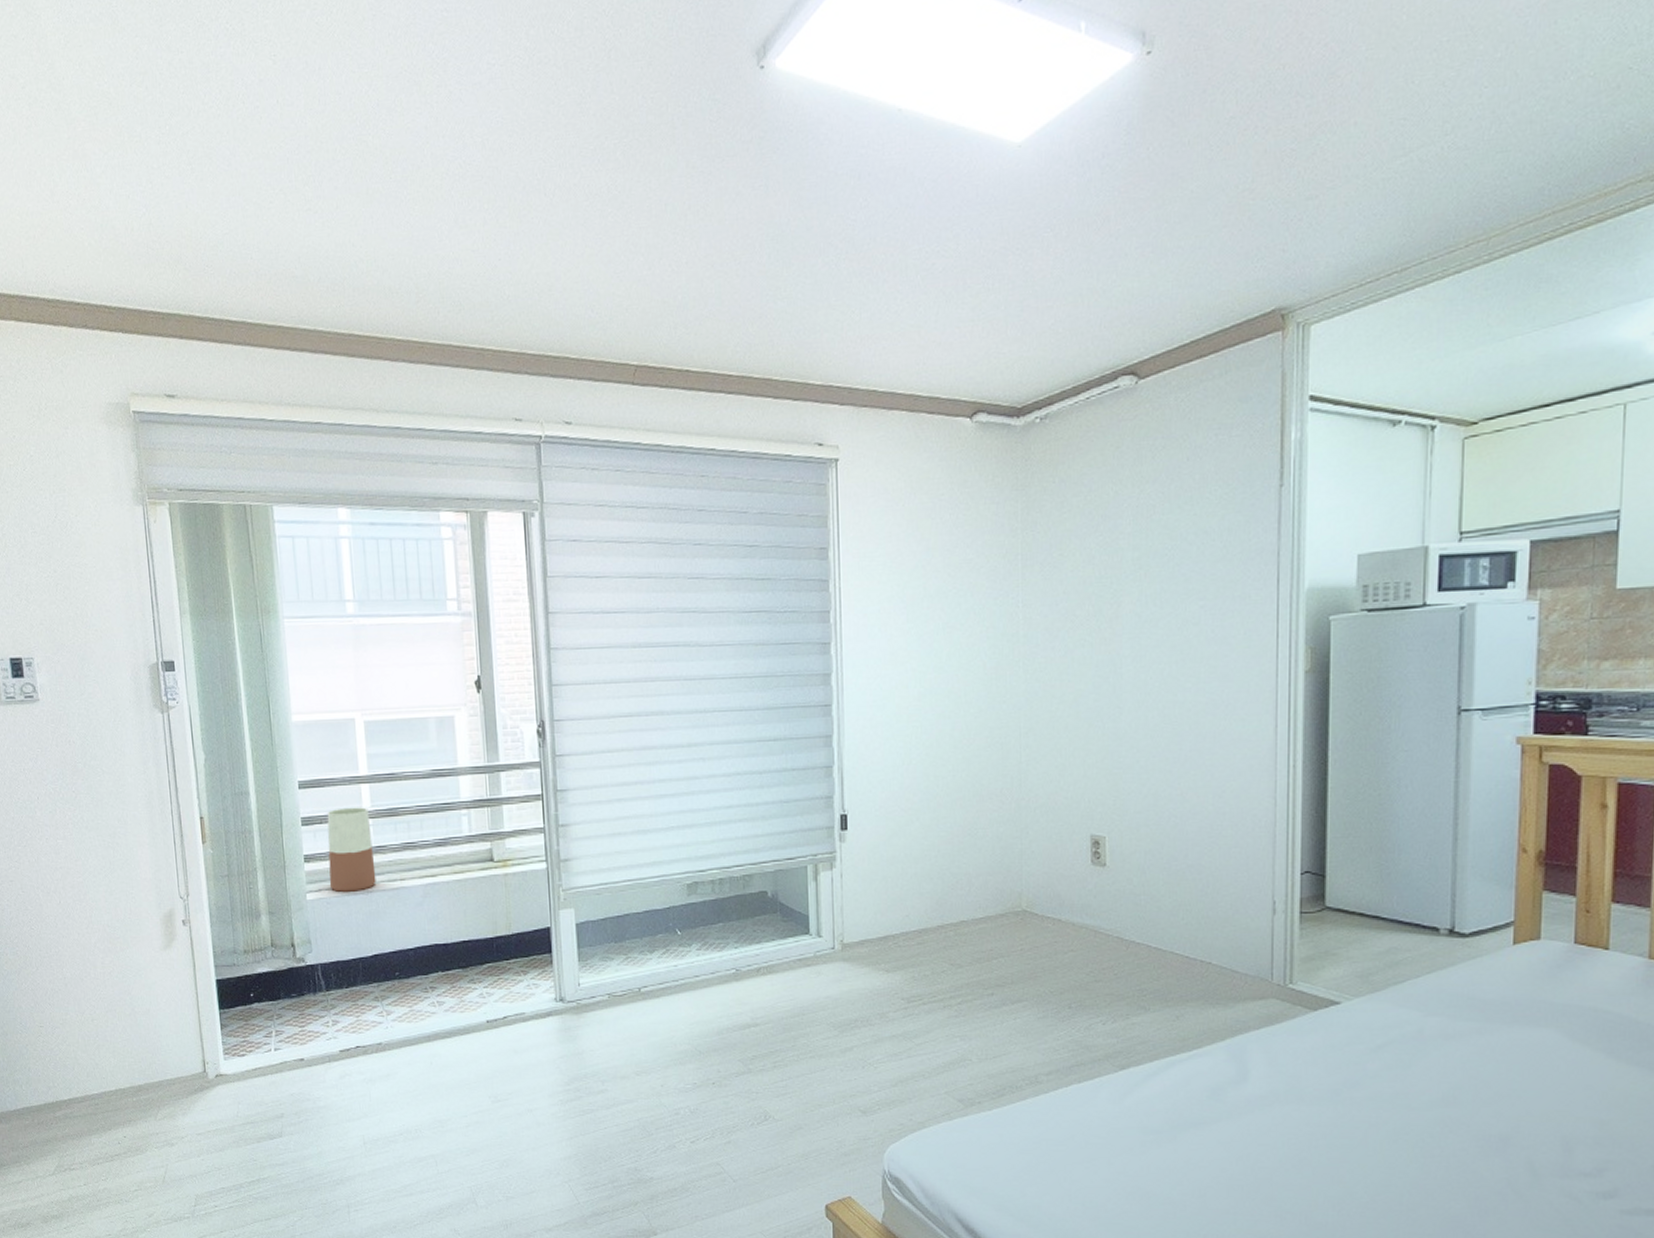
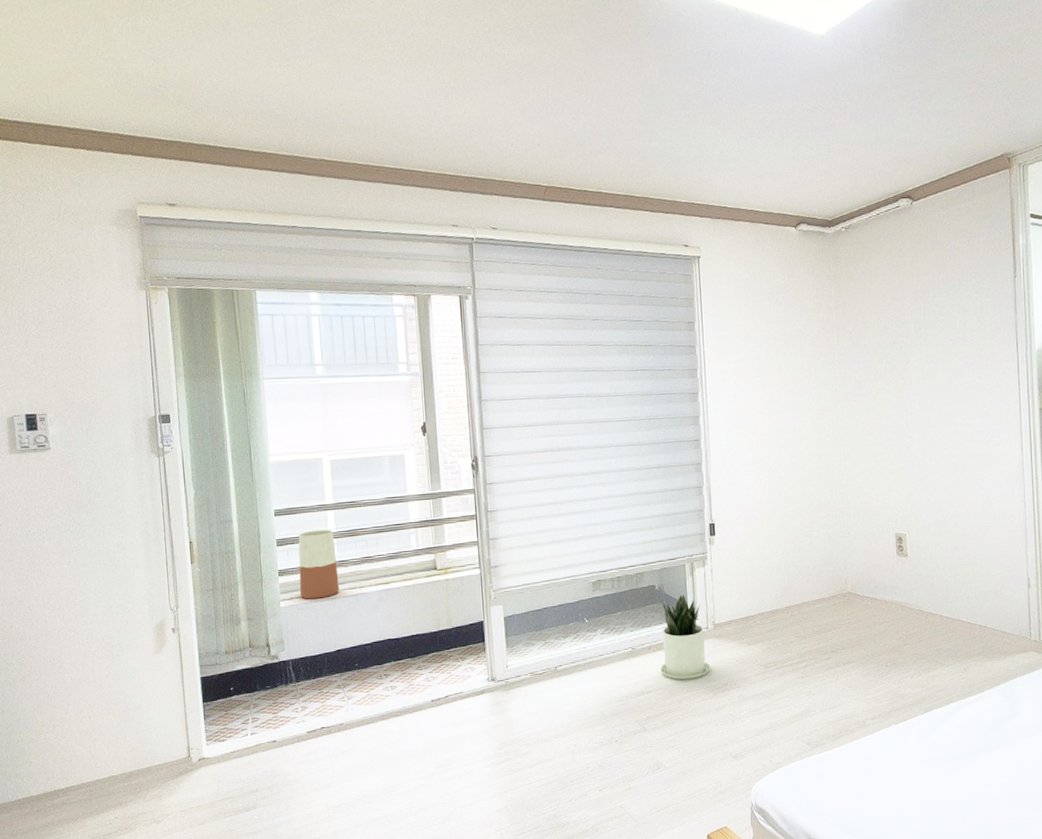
planter: none [771,904,836,1011] -> present [660,594,711,680]

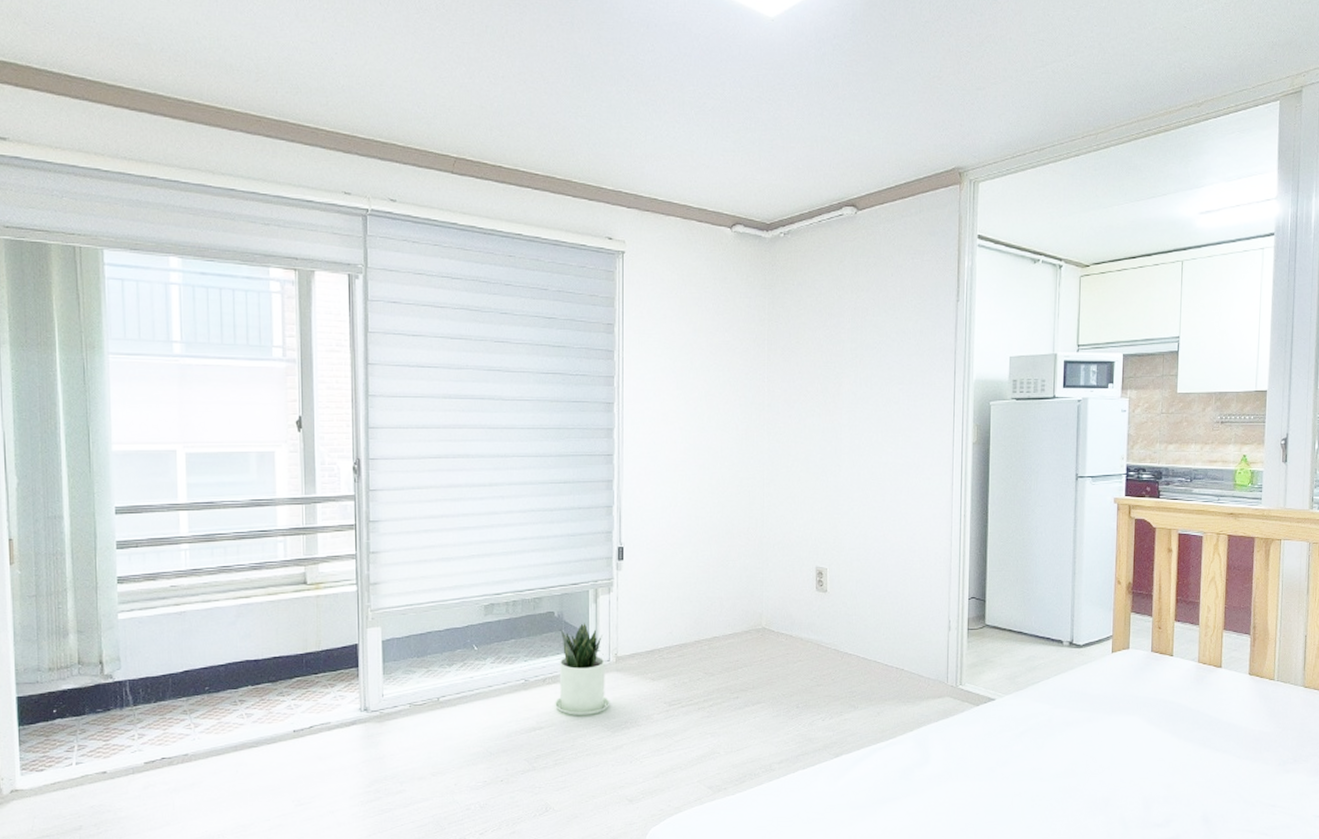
vase: present [298,529,339,599] -> none [142,532,190,612]

